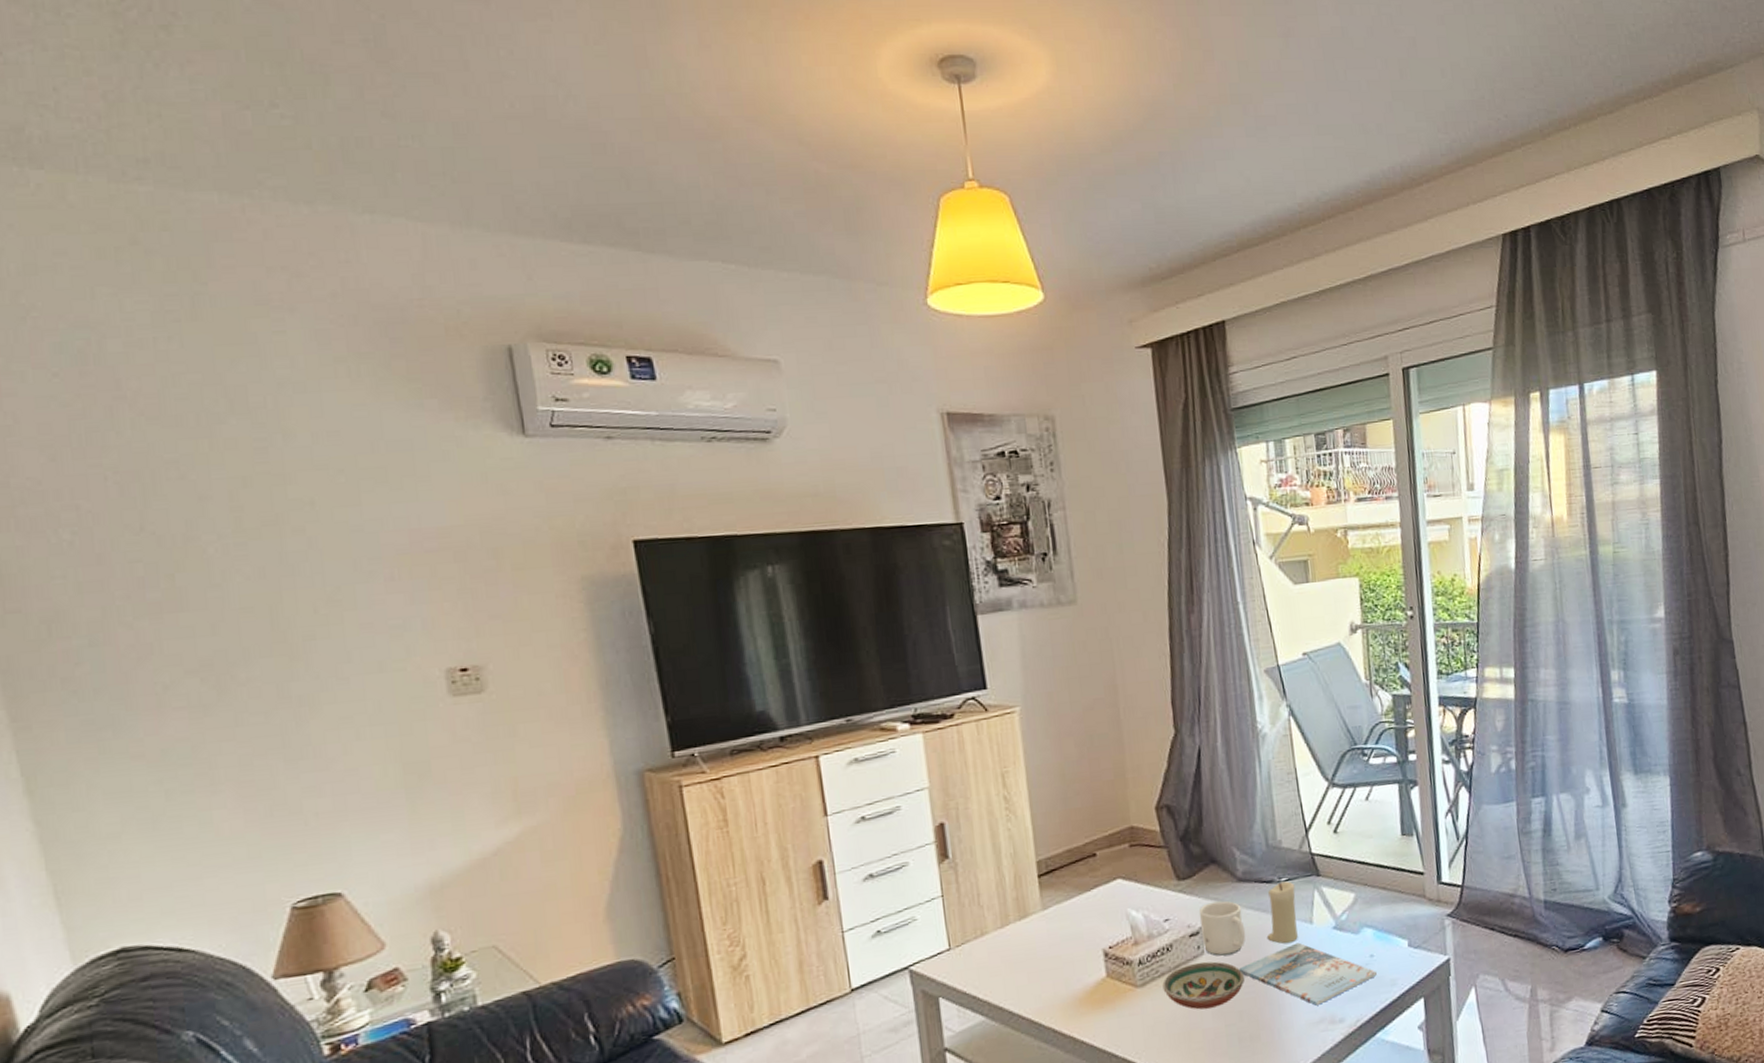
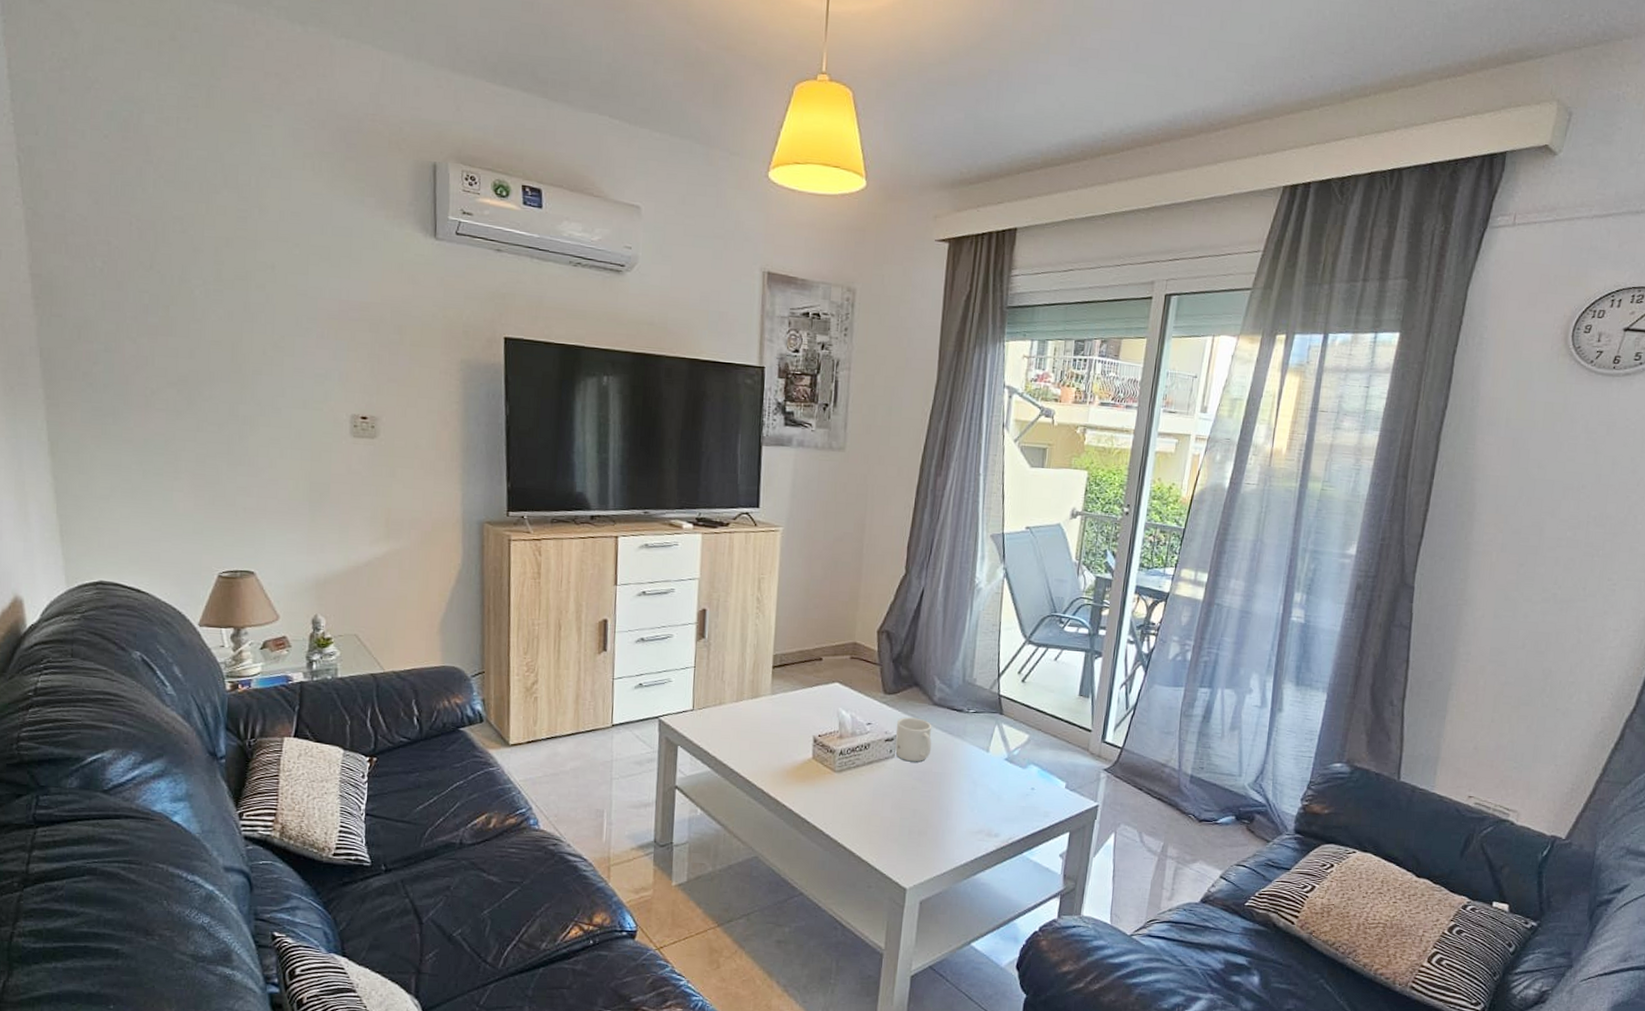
decorative bowl: present [1162,961,1246,1010] -> none [855,763,924,802]
magazine: present [1238,942,1377,1006] -> none [920,764,1034,819]
candle: present [1268,881,1298,944] -> none [949,713,980,763]

